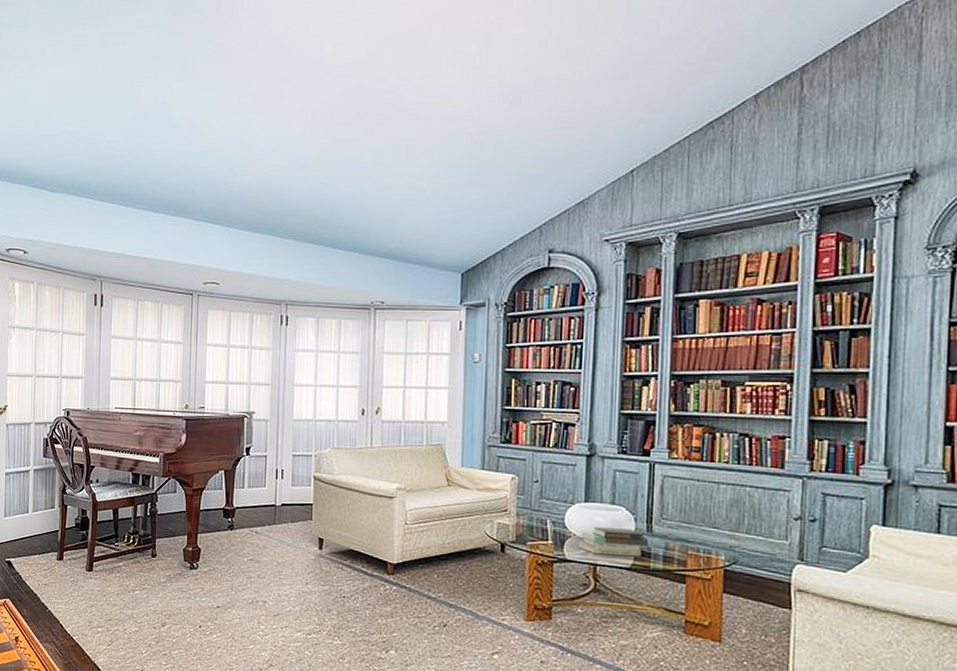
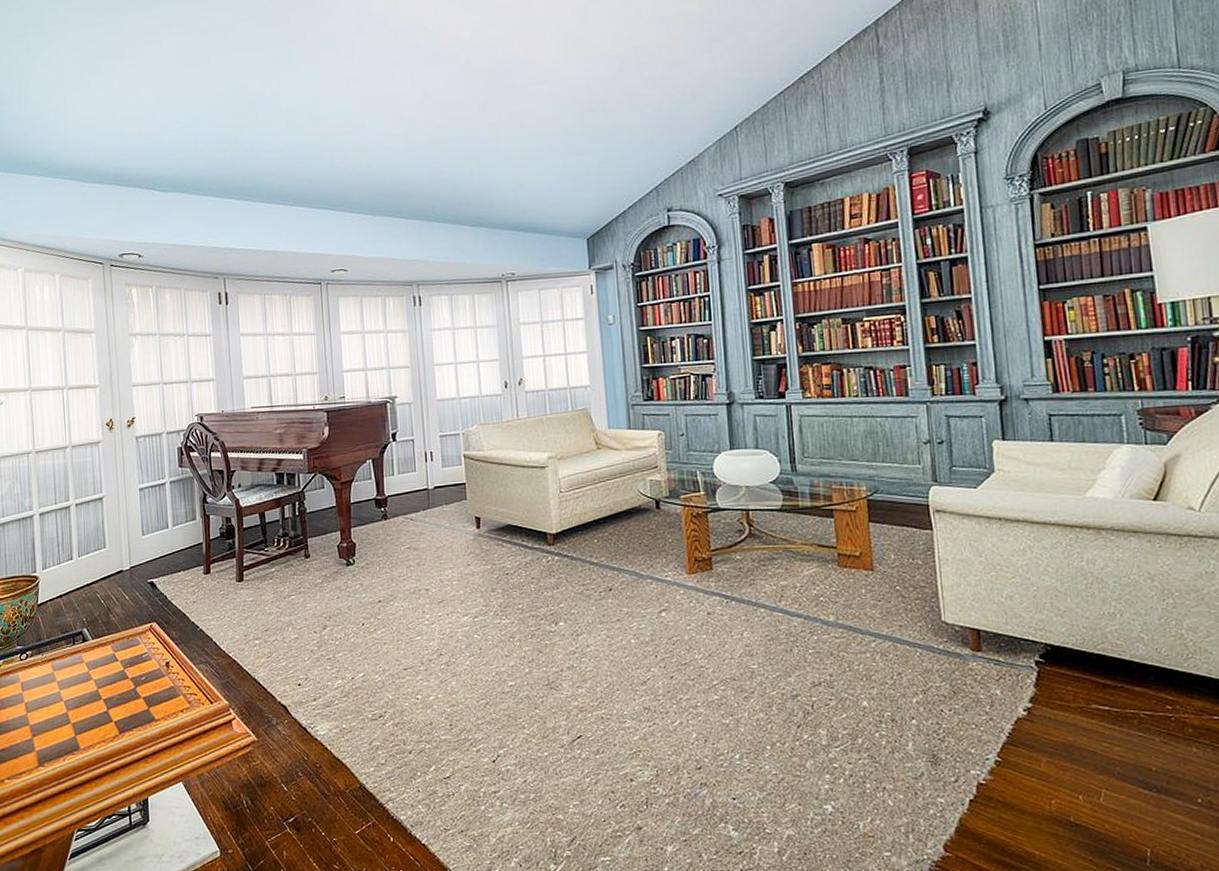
books: present [578,527,645,556] -> none [729,471,792,500]

